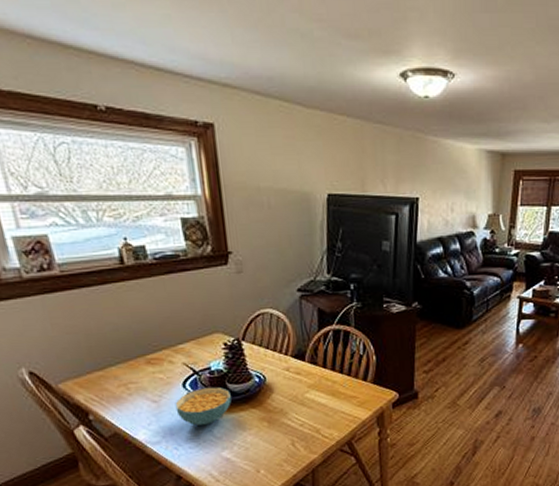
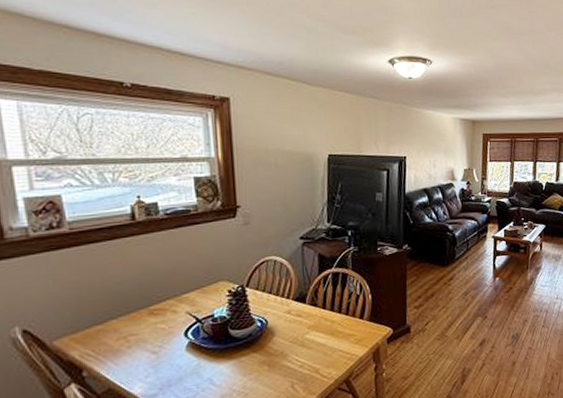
cereal bowl: present [175,387,231,426] -> none [175,333,233,375]

